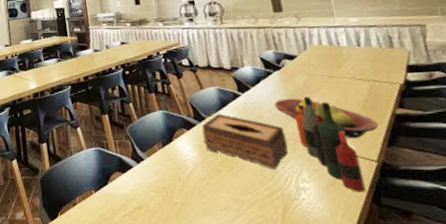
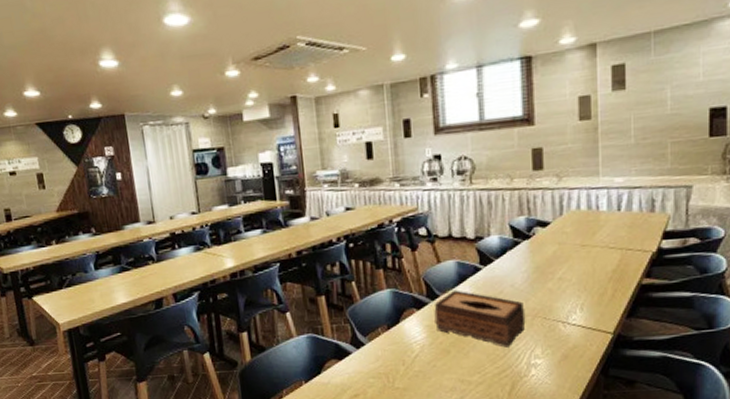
fruit bowl: present [274,98,378,138] -> none [517,270,621,311]
bottle collection: present [294,96,366,193] -> none [537,267,596,365]

